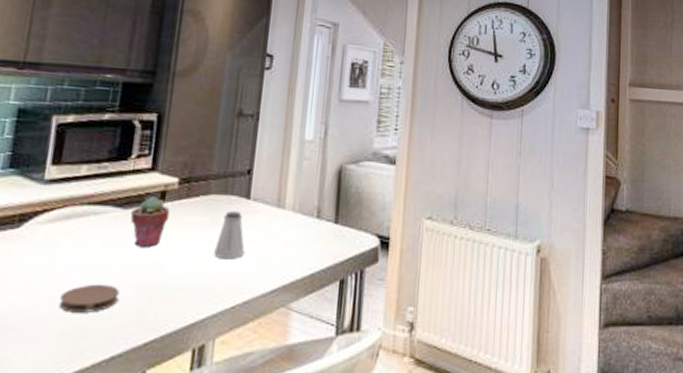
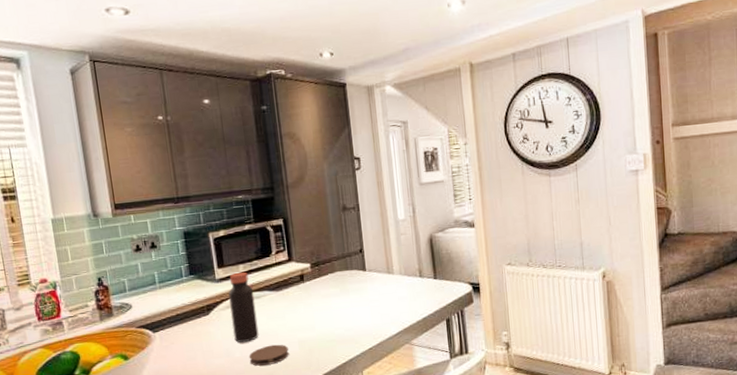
bottle: none [46,174,93,275] -> present [228,272,259,343]
potted succulent: present [130,196,170,248] -> none [281,279,310,317]
saltshaker: present [214,211,245,260] -> none [348,281,371,316]

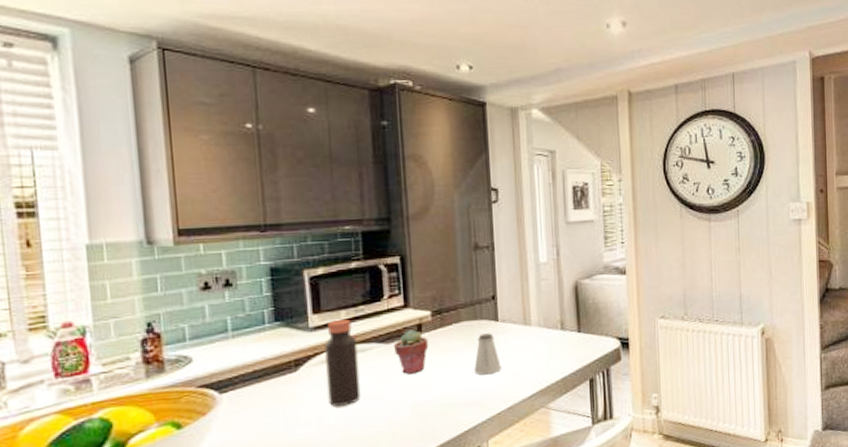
coaster: present [249,344,289,366] -> none [346,408,398,435]
potted succulent: none [281,279,310,317] -> present [393,329,429,375]
saltshaker: none [348,281,371,316] -> present [474,333,501,375]

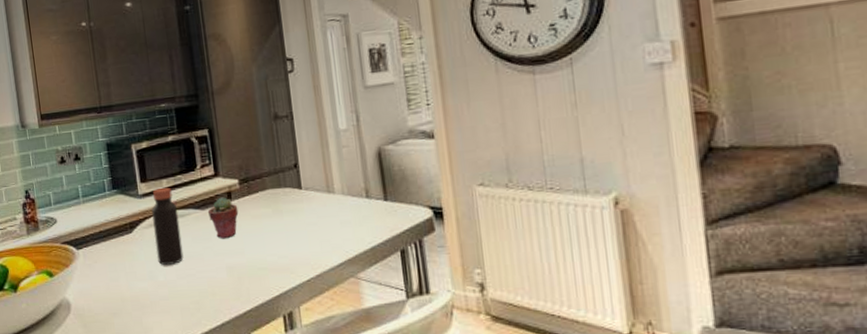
saltshaker: present [474,333,501,375] -> none [281,201,308,242]

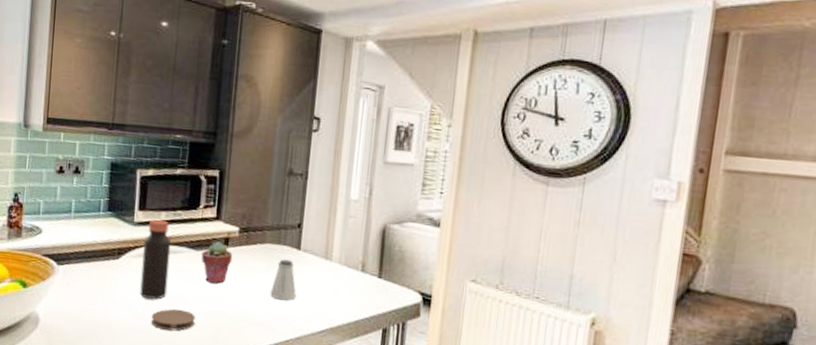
coaster: none [173,269,216,292] -> present [150,308,195,331]
saltshaker: none [281,201,308,242] -> present [270,259,297,301]

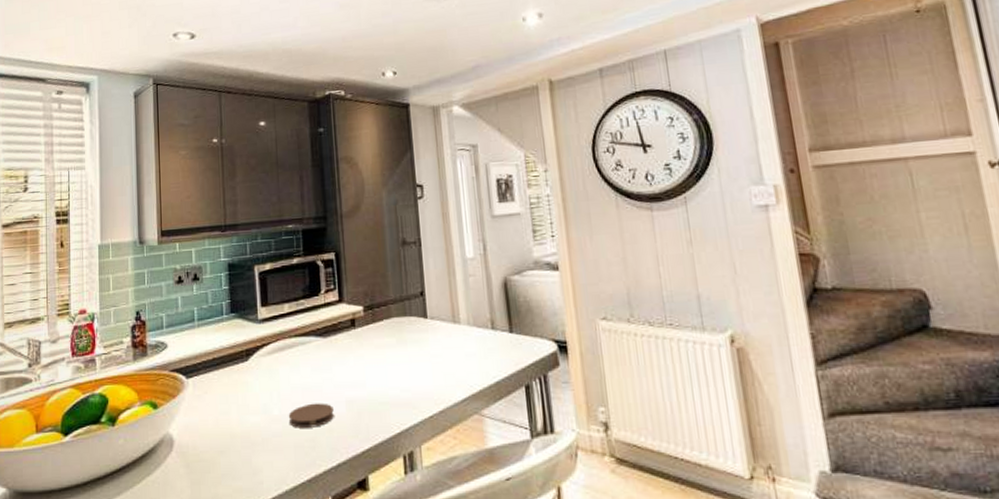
bottle: present [140,219,171,300] -> none [270,312,301,397]
potted succulent: present [201,241,233,284] -> none [329,324,362,370]
saltshaker: present [270,259,297,301] -> none [405,330,432,374]

